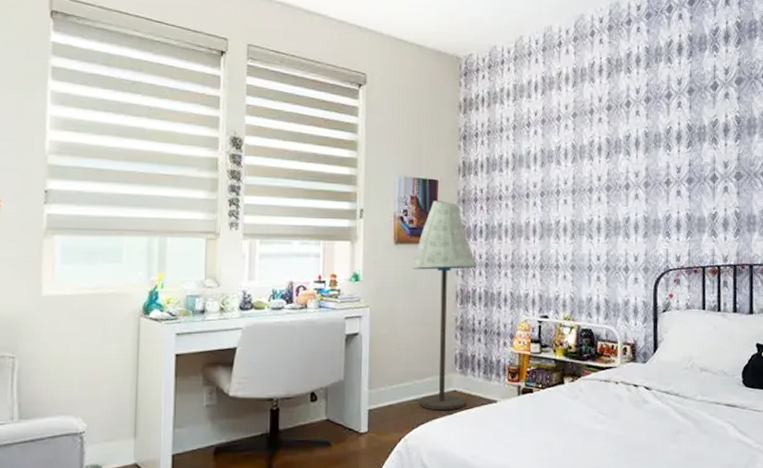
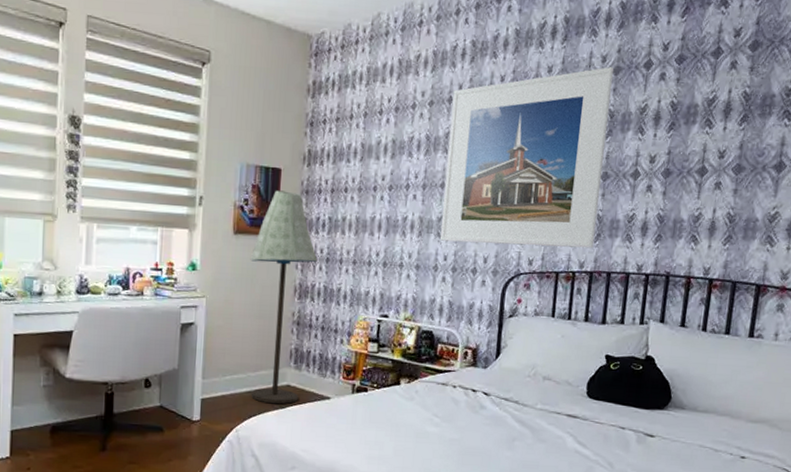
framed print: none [592,78,737,243] -> present [440,67,614,249]

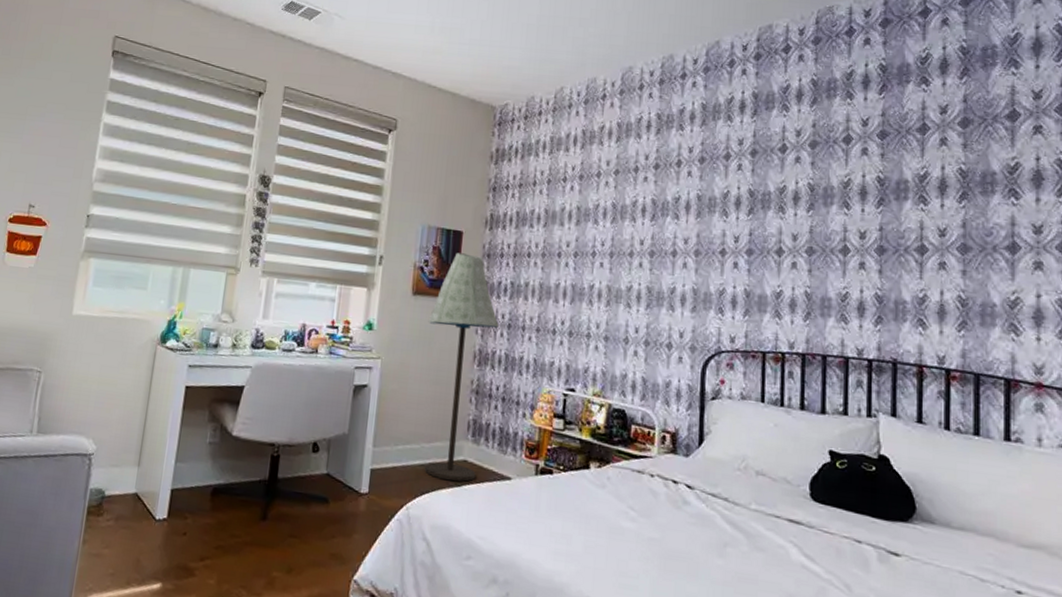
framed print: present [440,67,614,249] -> none [630,141,810,328]

